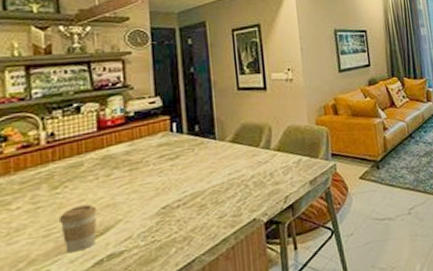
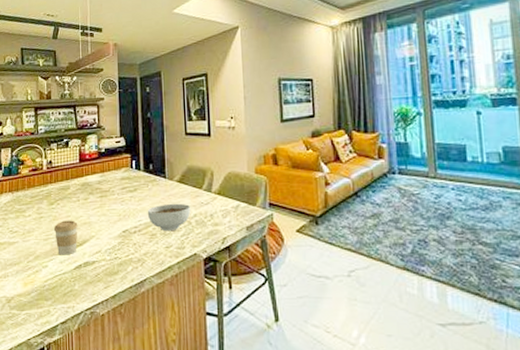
bowl: none [193,165,248,200] -> present [147,203,191,232]

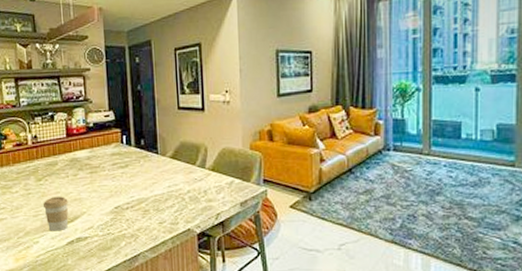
bowl: present [147,203,191,232] -> none [139,179,185,208]

